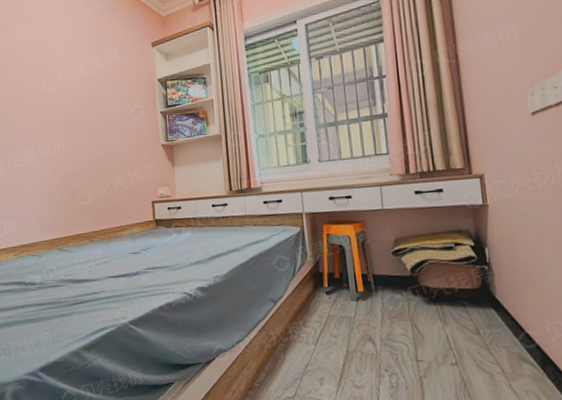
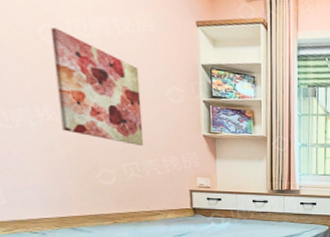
wall art: none [49,80,113,165] -> present [50,27,144,146]

